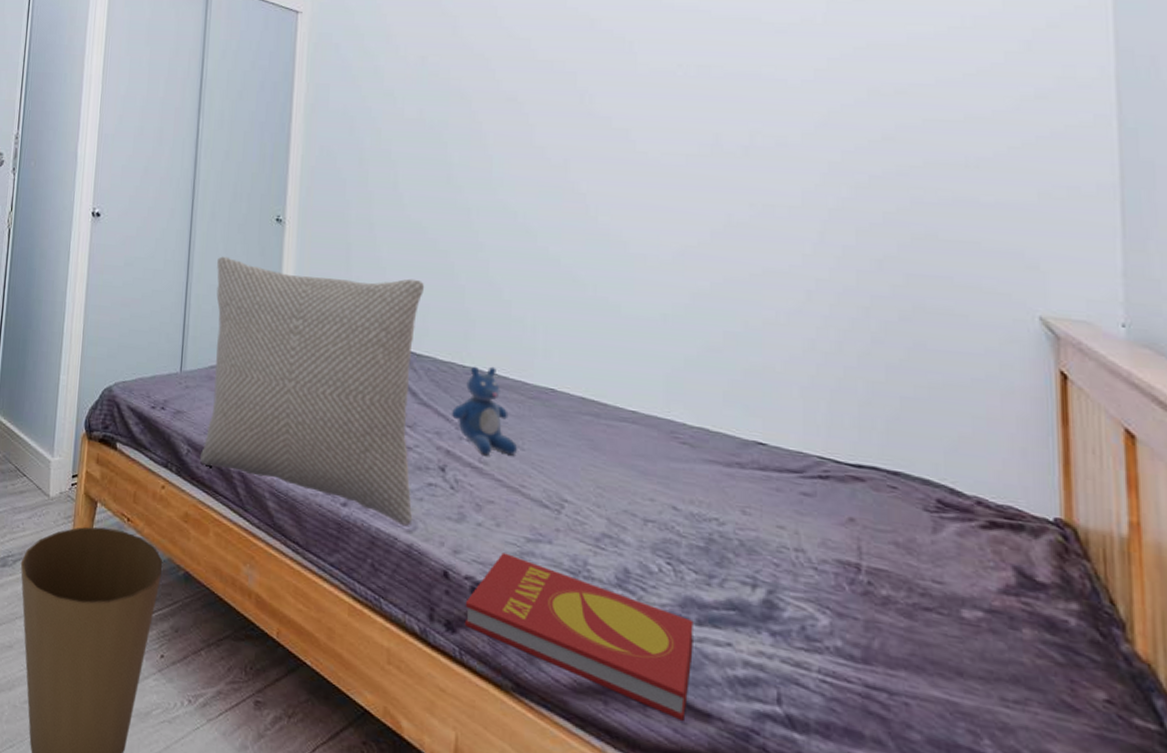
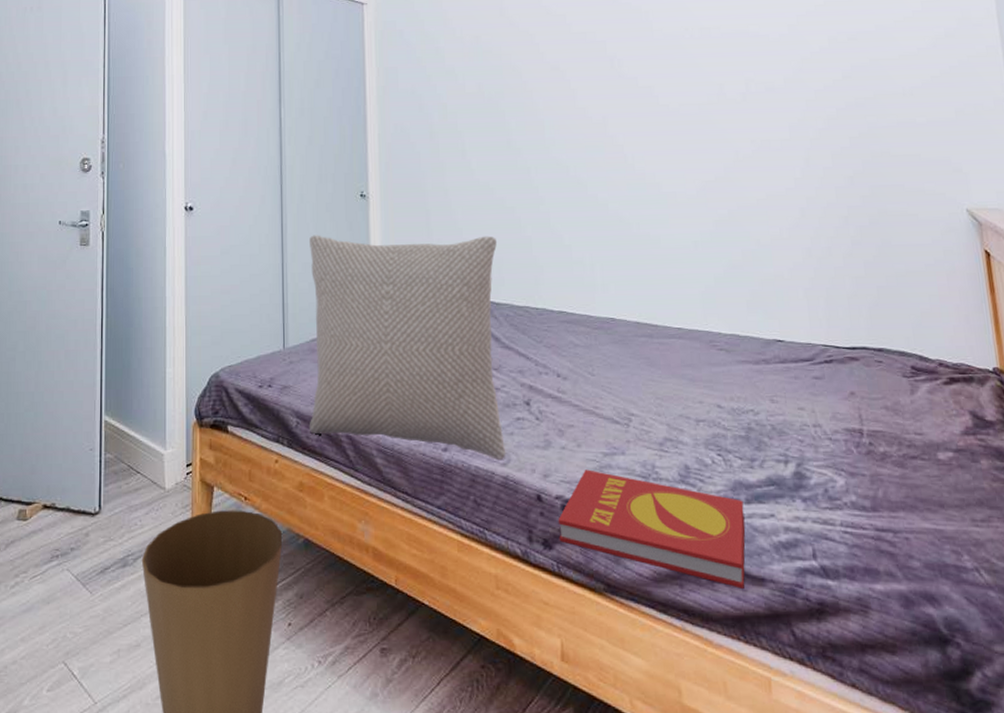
stuffed animal: present [451,366,518,456] -> none [530,305,589,385]

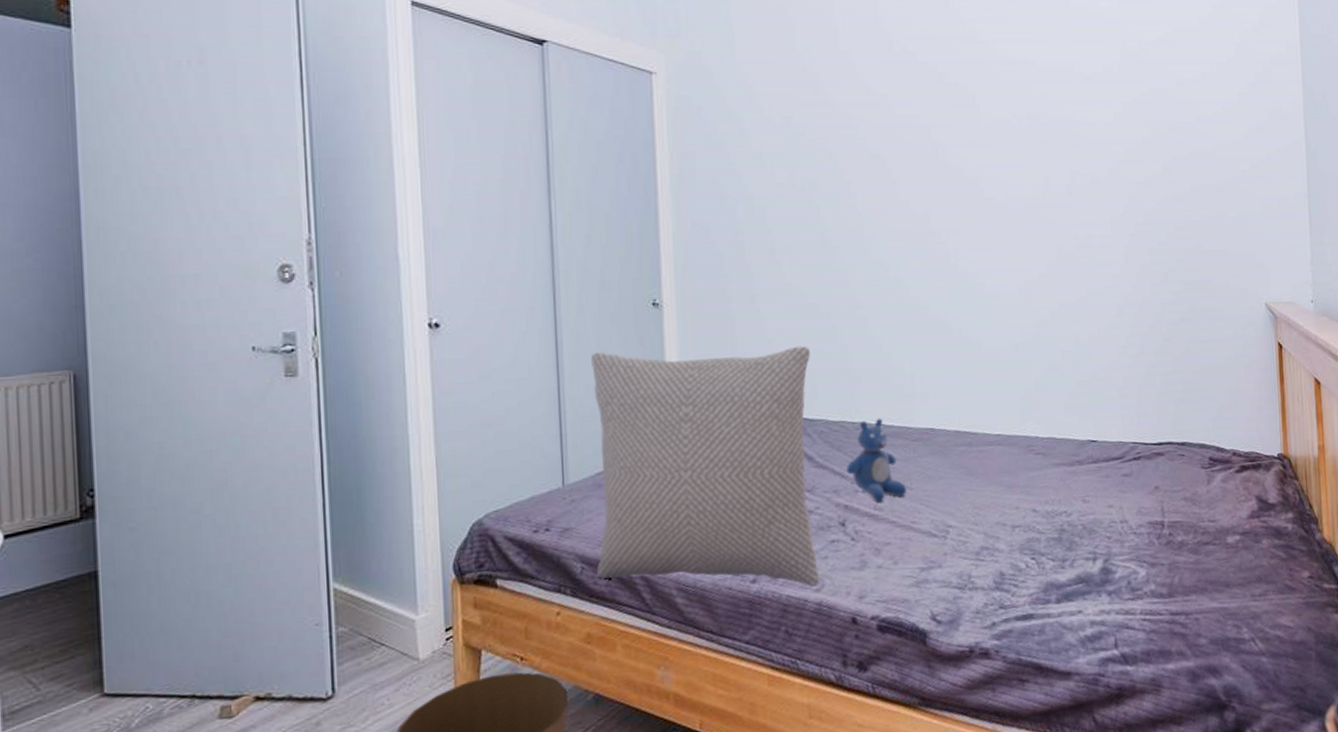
stuffed animal: none [530,305,589,385] -> present [845,418,907,502]
book: present [558,469,746,590] -> none [873,586,1055,686]

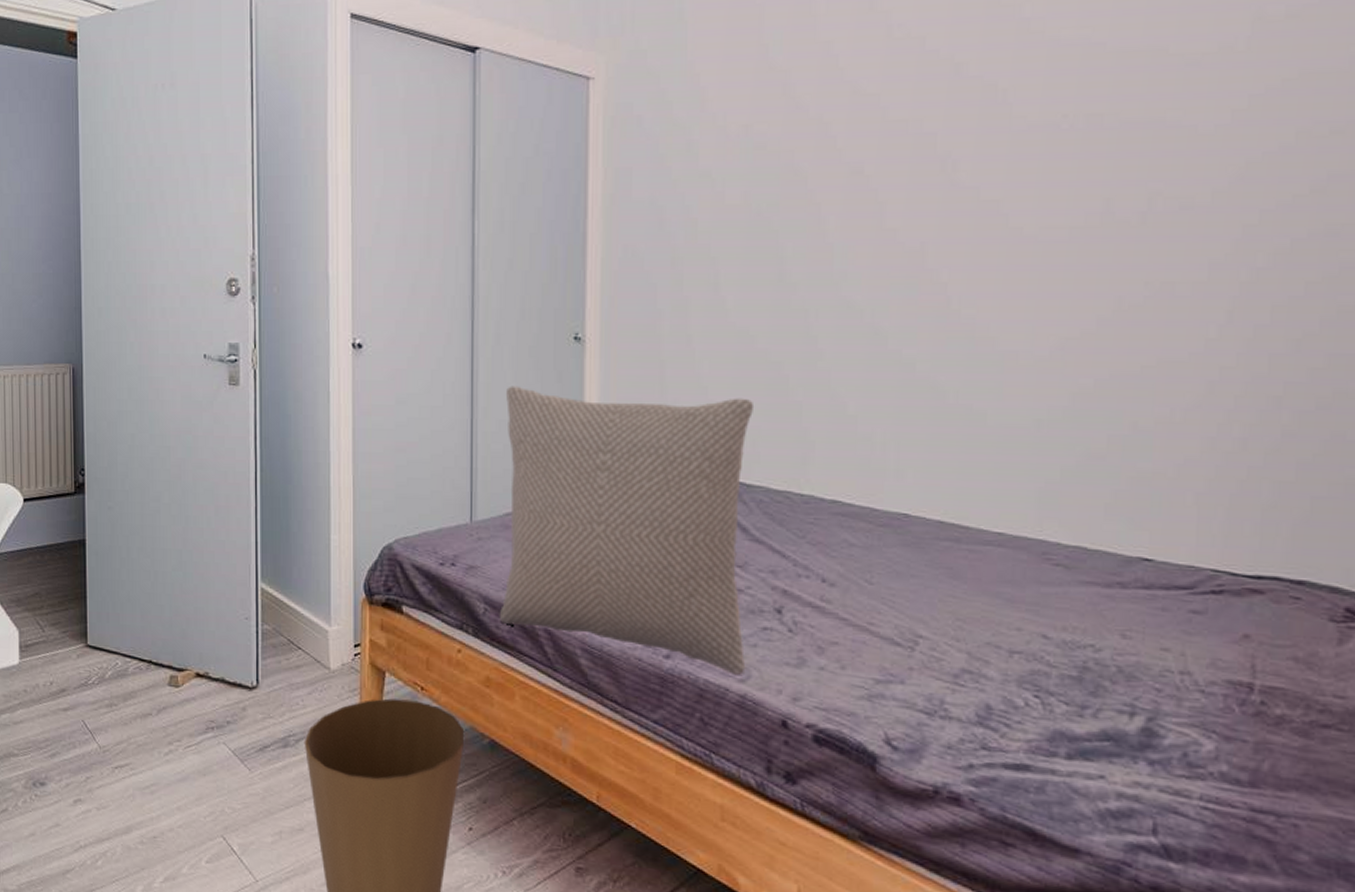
stuffed animal: present [845,418,907,502] -> none [787,493,866,593]

